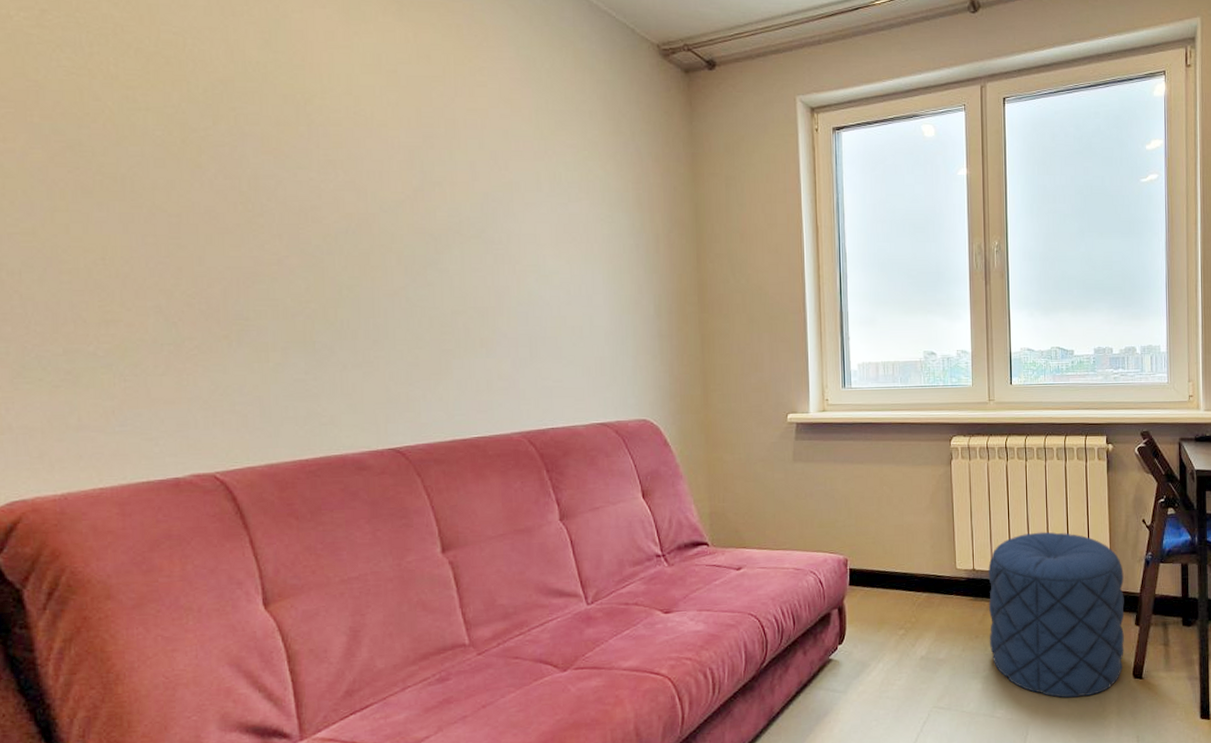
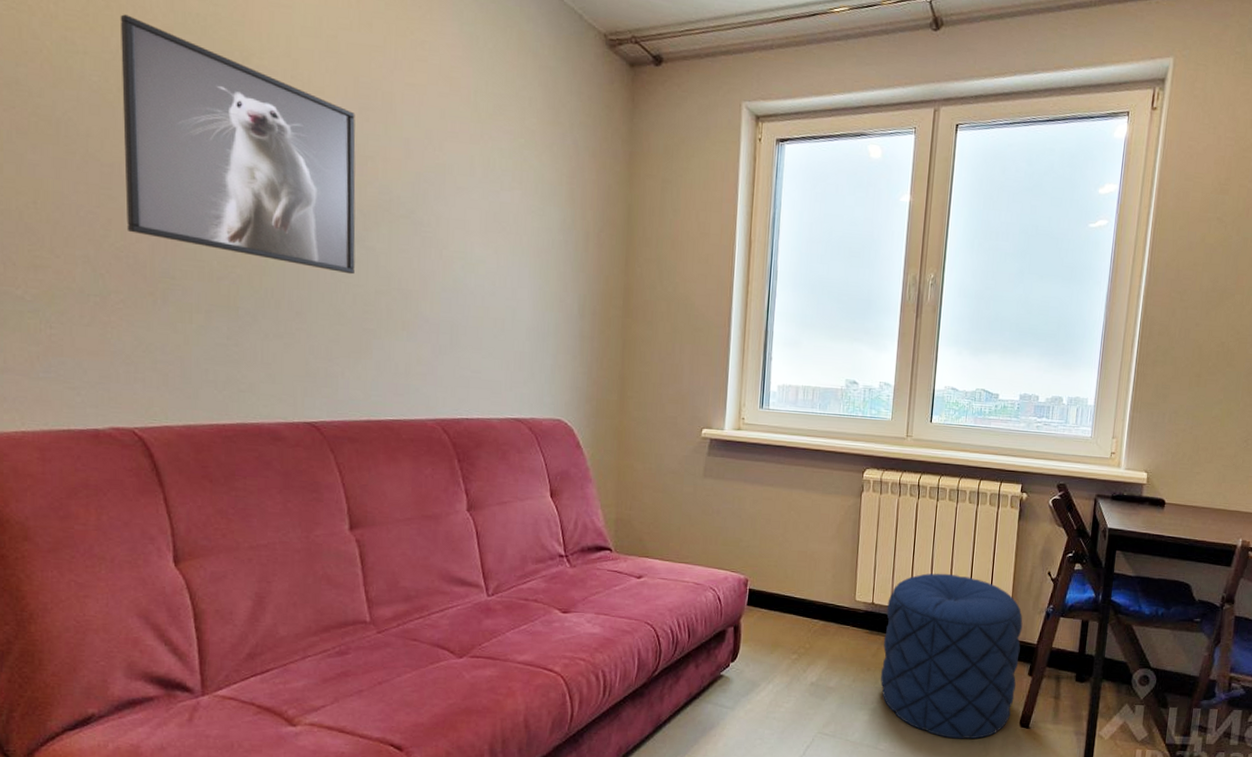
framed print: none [180,69,429,298] -> present [120,14,356,275]

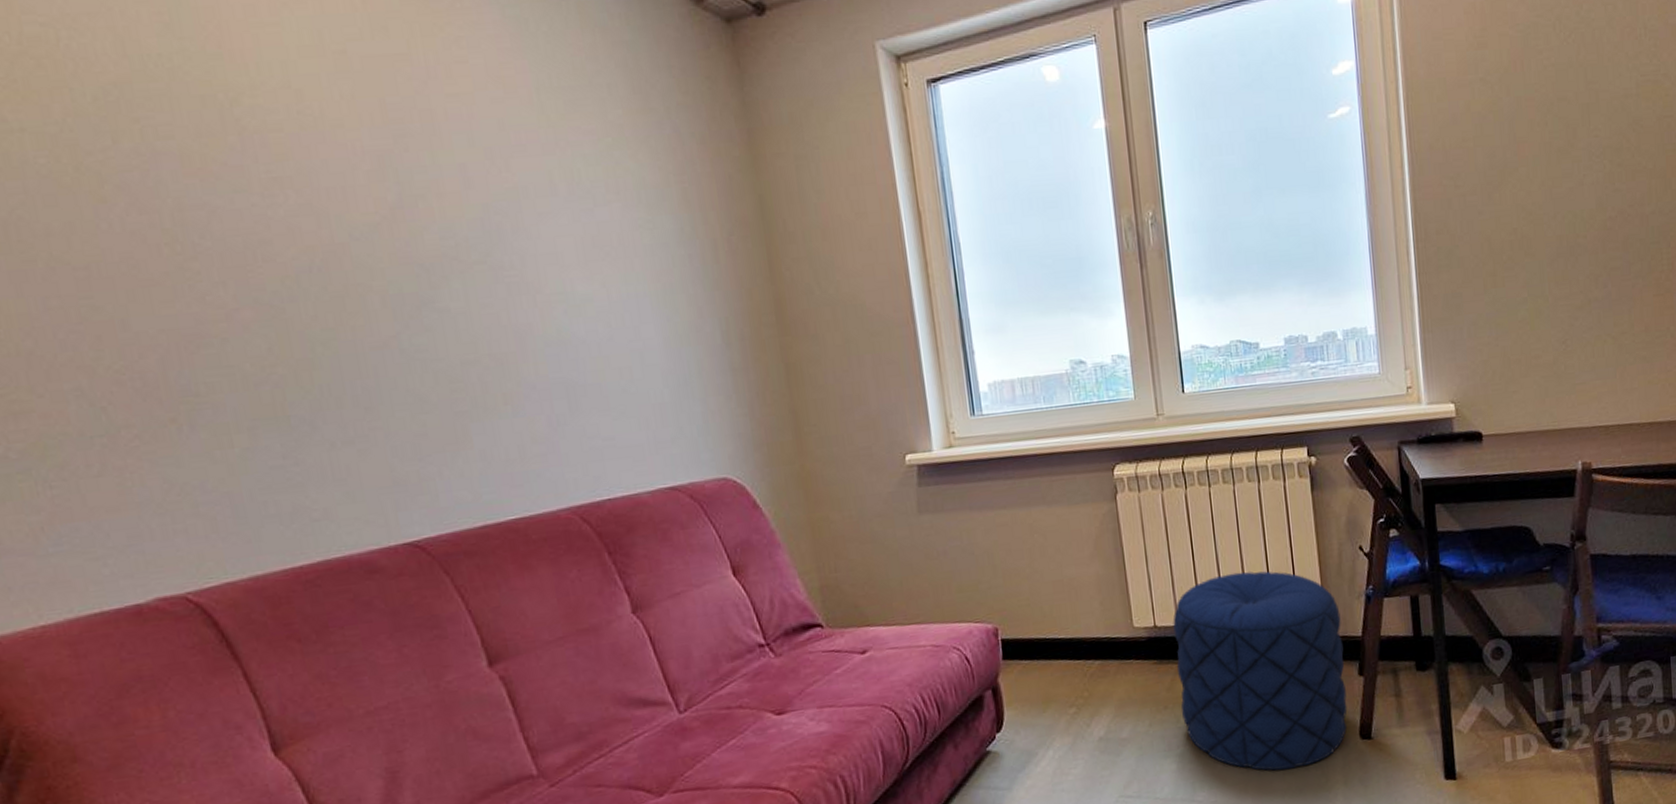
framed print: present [120,14,356,275] -> none [57,71,430,348]

